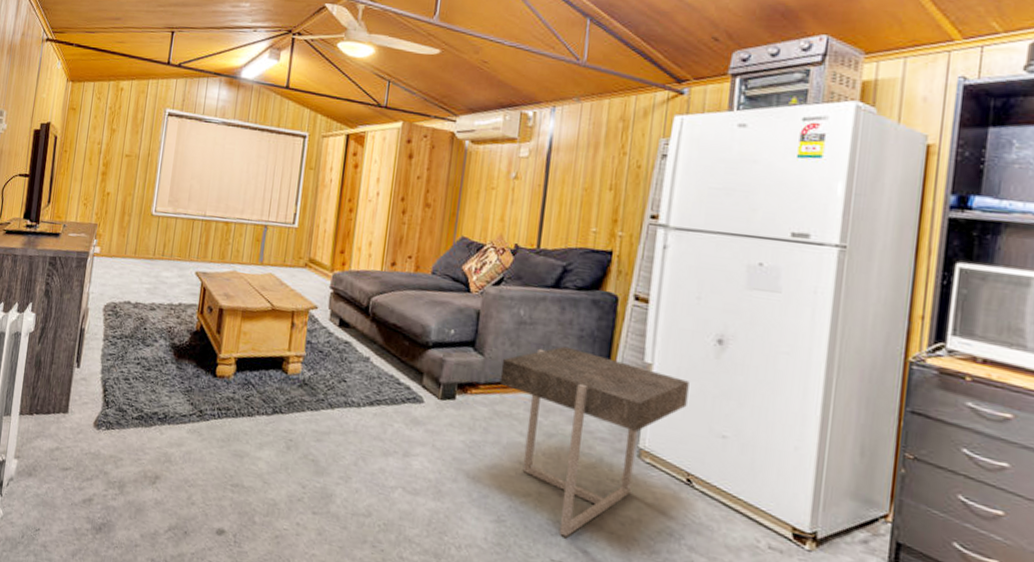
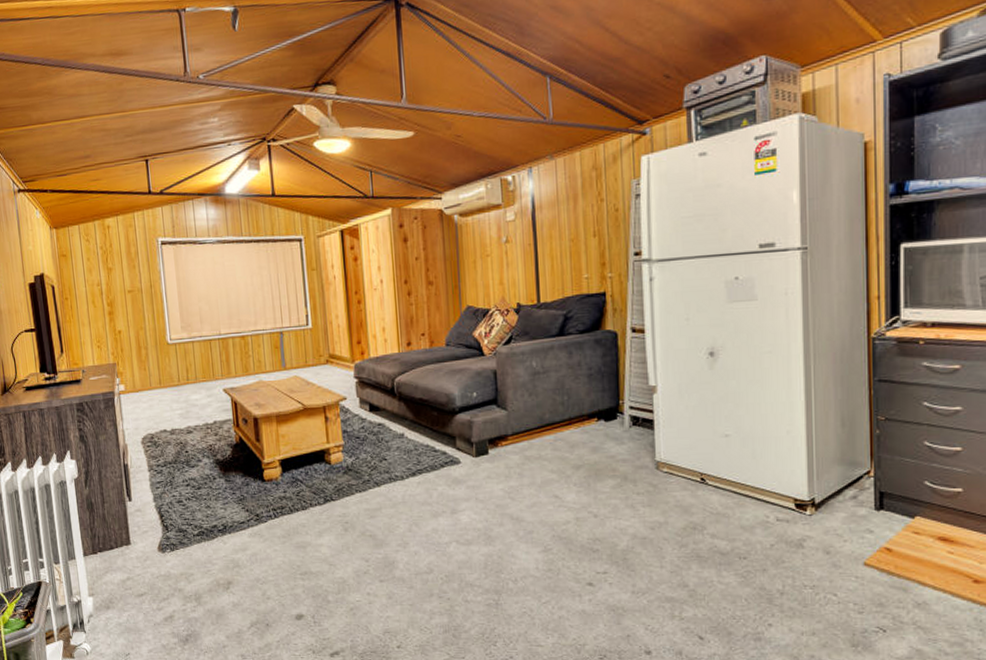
side table: present [499,346,690,537] -> none [524,386,691,551]

